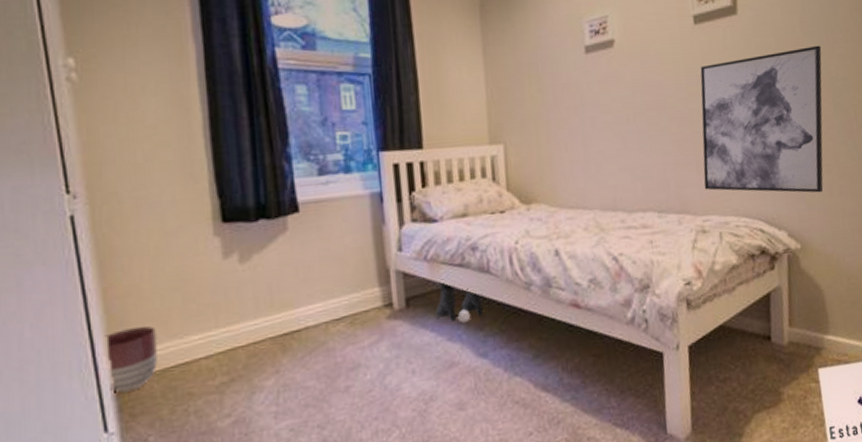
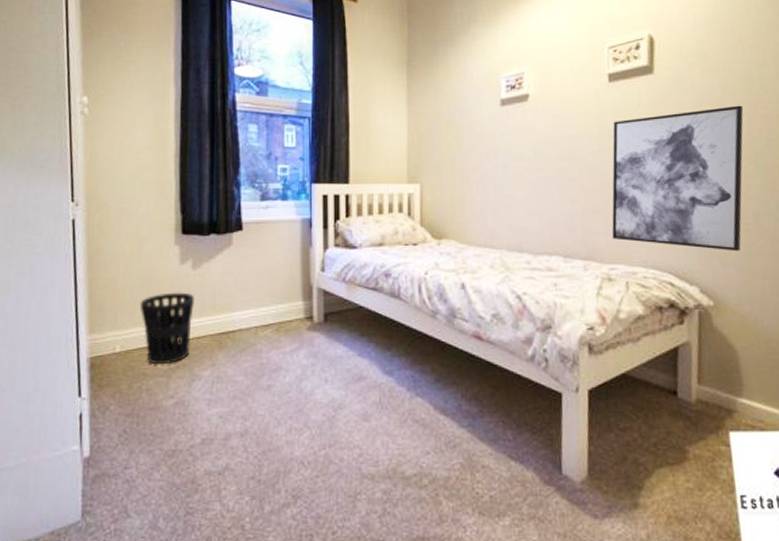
planter: present [104,326,158,393] -> none [86,314,124,366]
wastebasket: none [175,291,246,382] -> present [139,292,194,365]
boots: present [435,282,483,323] -> none [349,302,392,341]

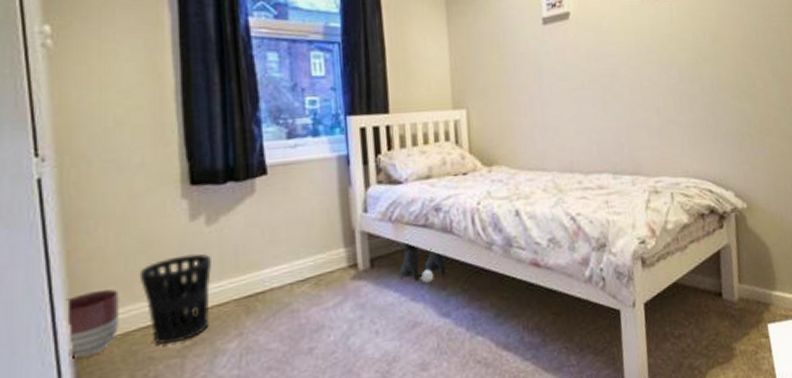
planter: none [86,314,124,366] -> present [65,289,119,358]
boots: none [349,302,392,341] -> present [399,242,446,283]
wall art: present [611,105,744,252] -> none [649,19,766,155]

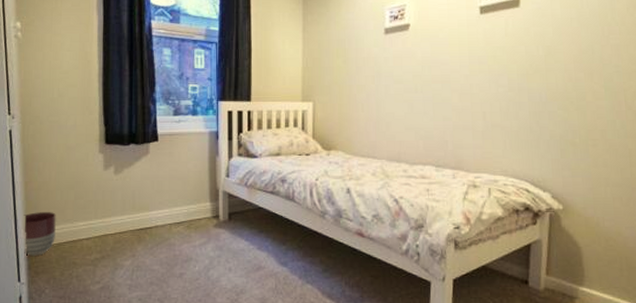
wastebasket: present [139,253,211,346] -> none [69,194,116,256]
boots: present [399,242,446,283] -> none [250,204,287,237]

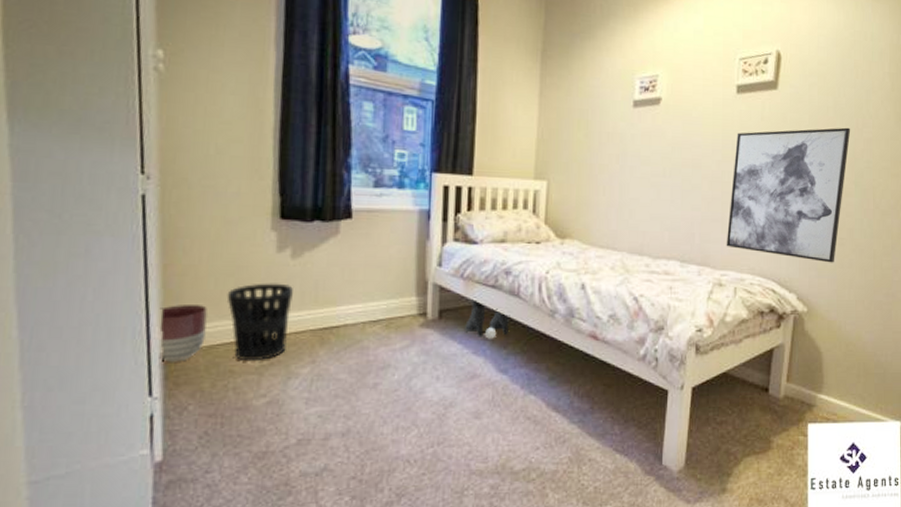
wastebasket: none [69,194,116,256] -> present [226,283,293,362]
boots: none [250,204,287,237] -> present [465,299,510,339]
wall art: none [478,36,597,163] -> present [726,127,851,263]

